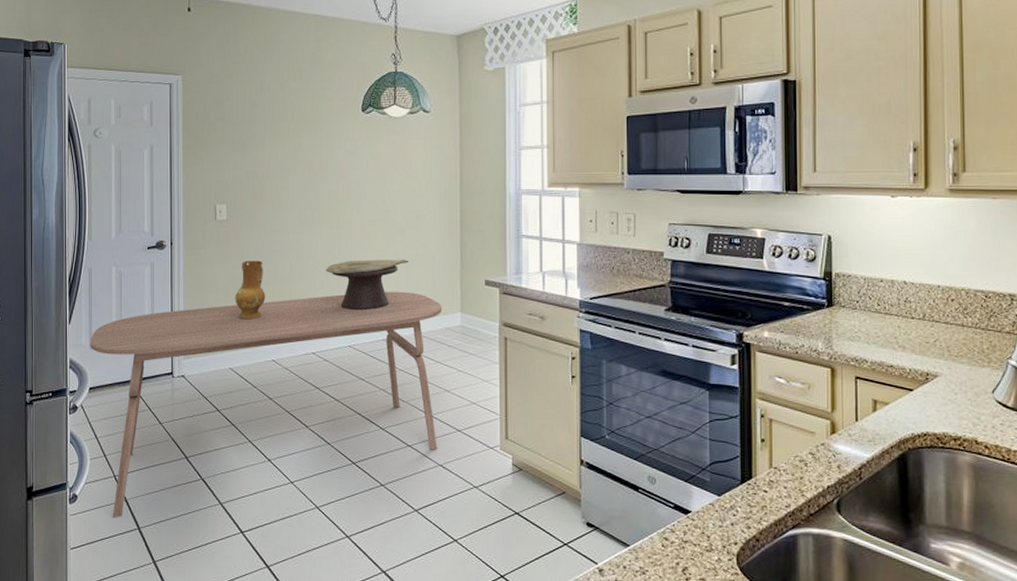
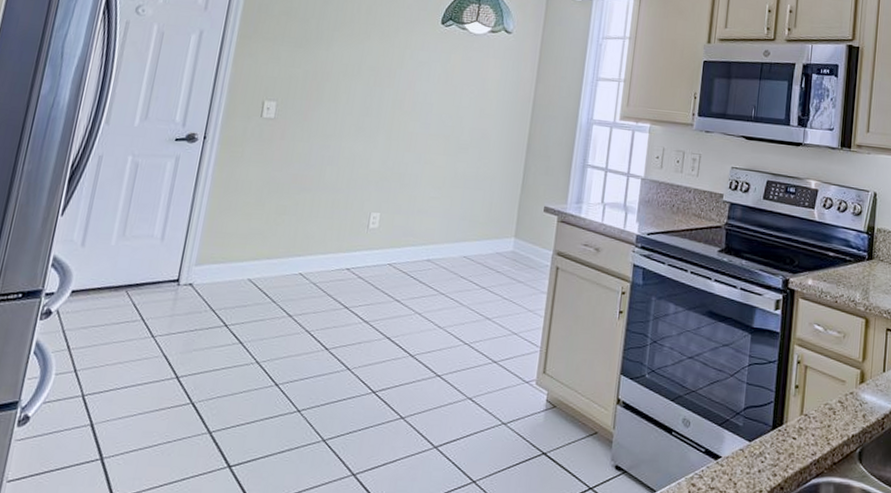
dining table: present [90,291,442,518] -> none [69,208,496,446]
ceramic jug: present [235,260,266,320] -> none [267,163,308,228]
decorative bowl: present [325,260,409,311] -> none [376,174,468,228]

